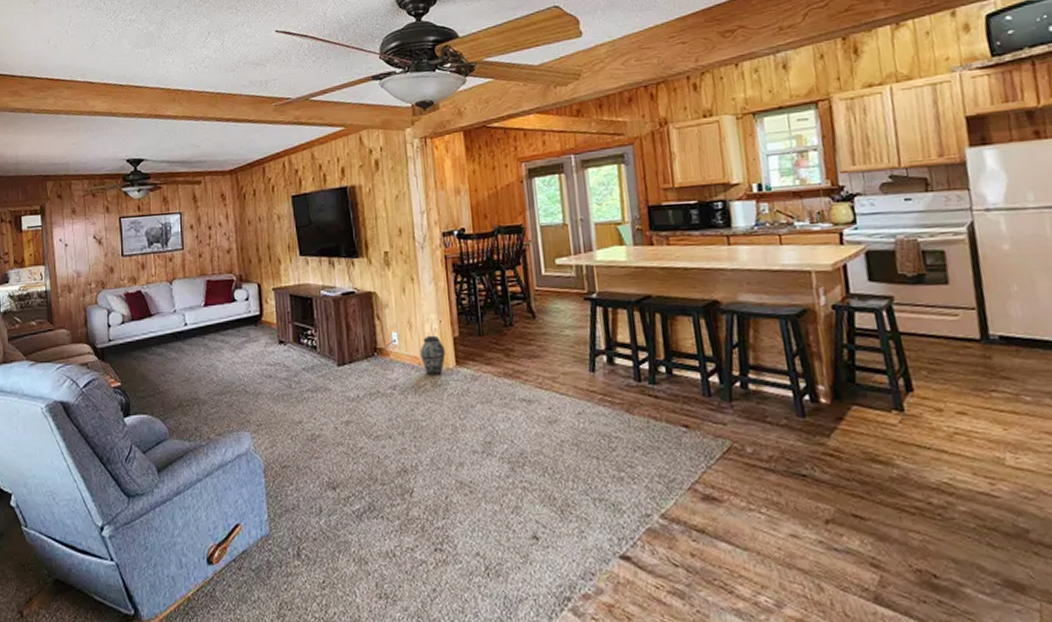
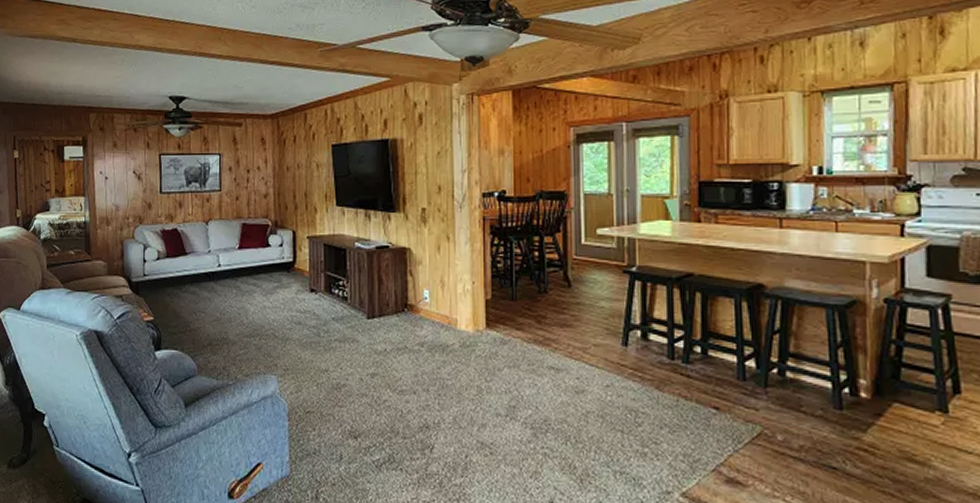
vase: present [419,335,446,376] -> none [450,296,476,337]

